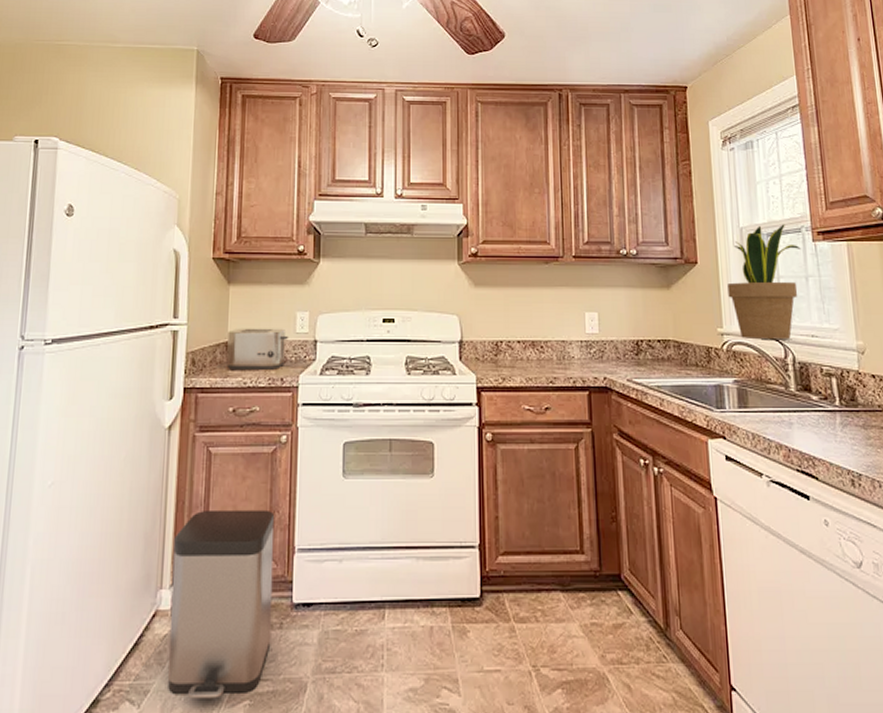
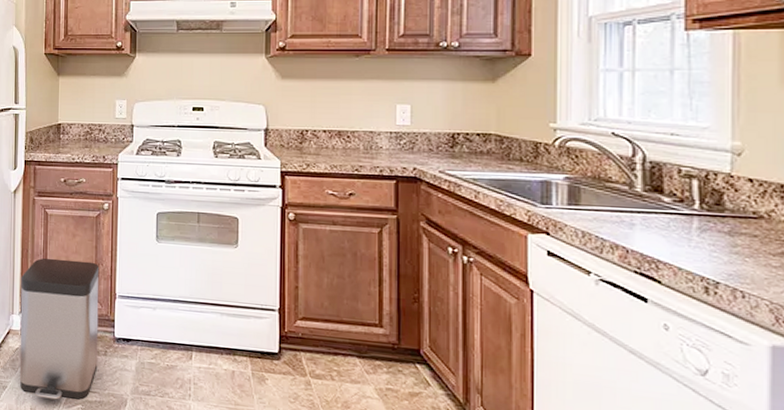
toaster: present [226,328,289,371] -> none [58,113,110,150]
potted plant: present [727,224,801,340] -> none [566,12,668,138]

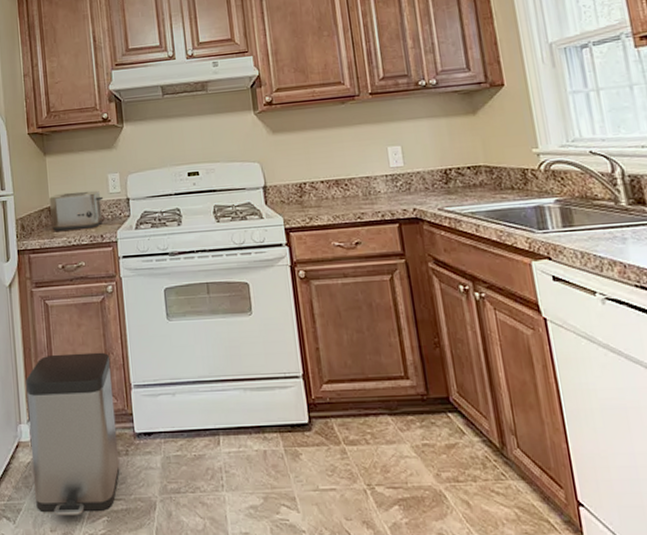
toaster: none [58,113,110,150] -> present [49,190,104,232]

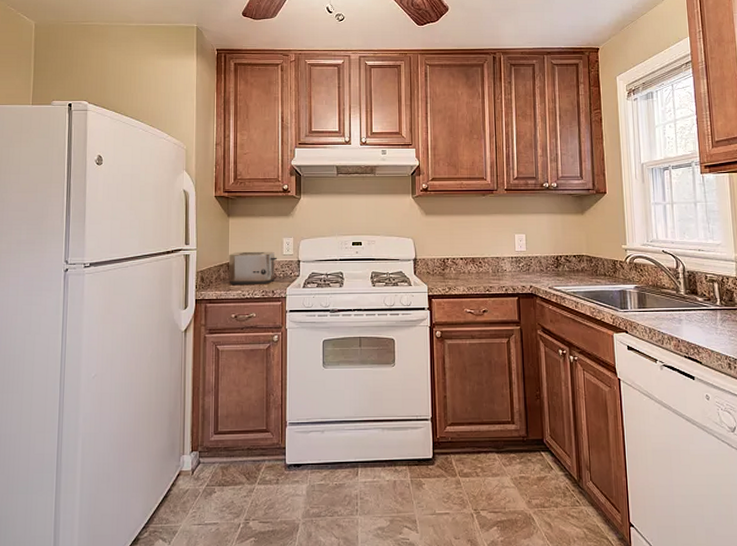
pedal bin: present [26,352,120,516] -> none [190,393,270,537]

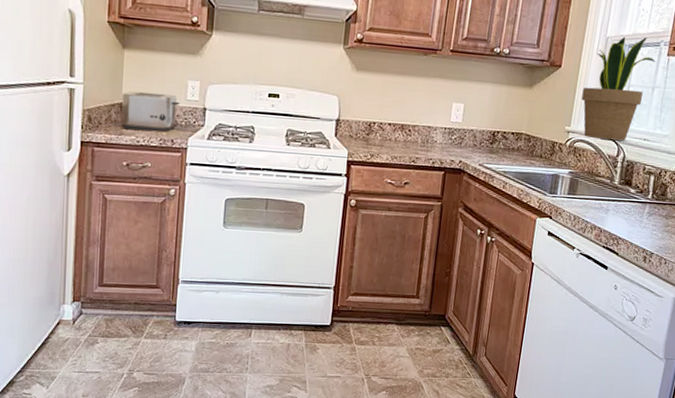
potted plant: none [630,160,691,254] -> present [581,36,655,141]

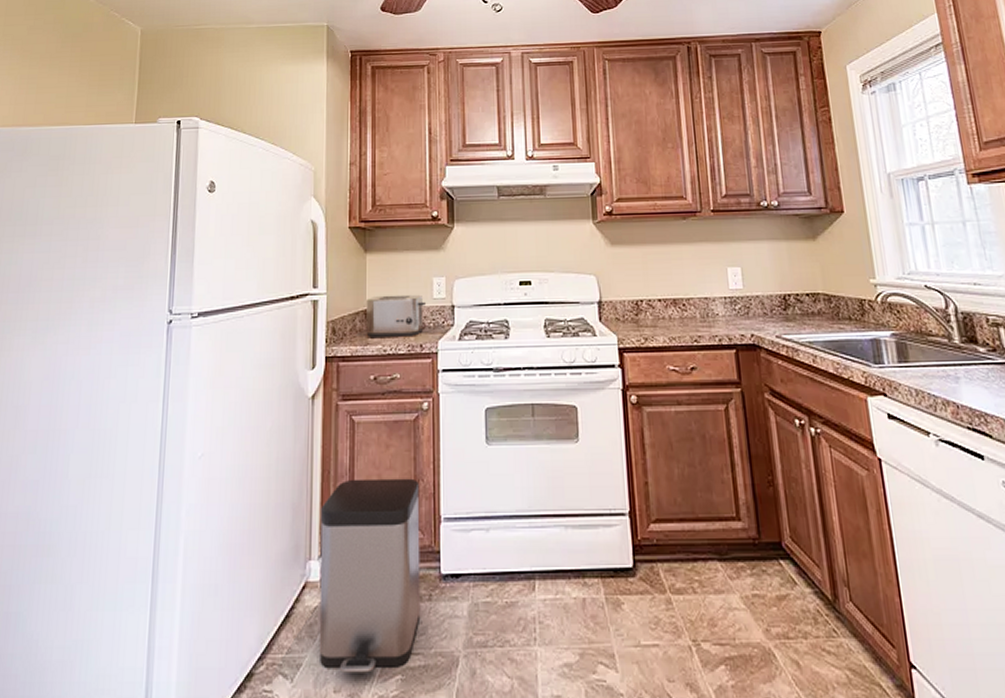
pedal bin: none [70,245,163,385] -> present [319,478,421,673]
potted plant: present [581,36,655,141] -> none [877,167,956,290]

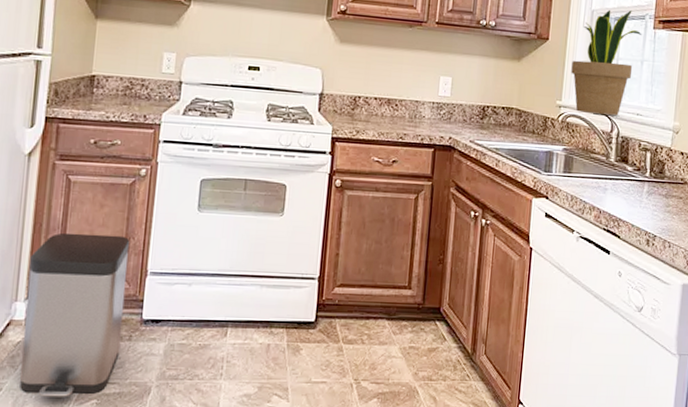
toaster: present [366,294,427,339] -> none [90,63,155,108]
potted plant: none [877,167,956,290] -> present [571,9,642,116]

